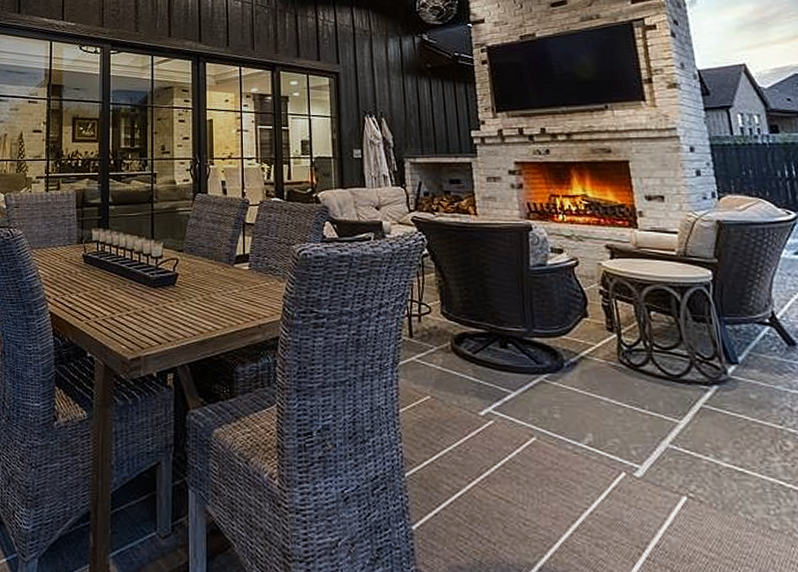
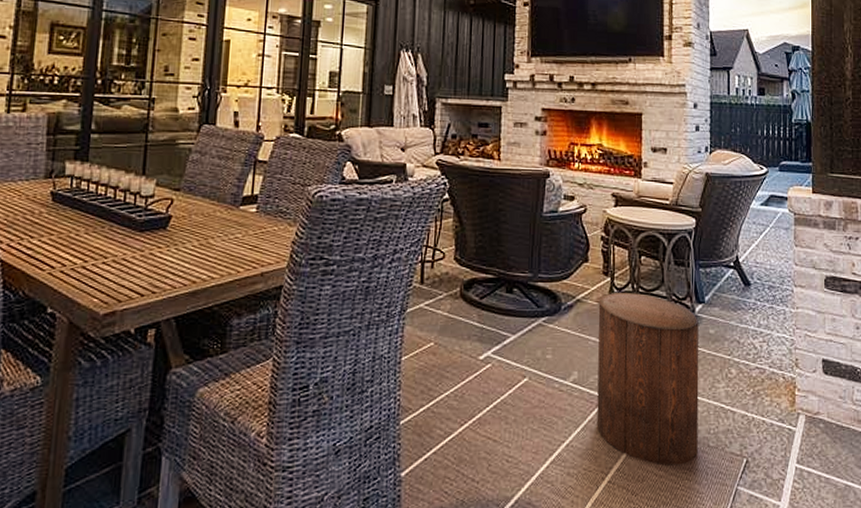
stool: none [606,350,757,548] -> present [596,293,699,466]

